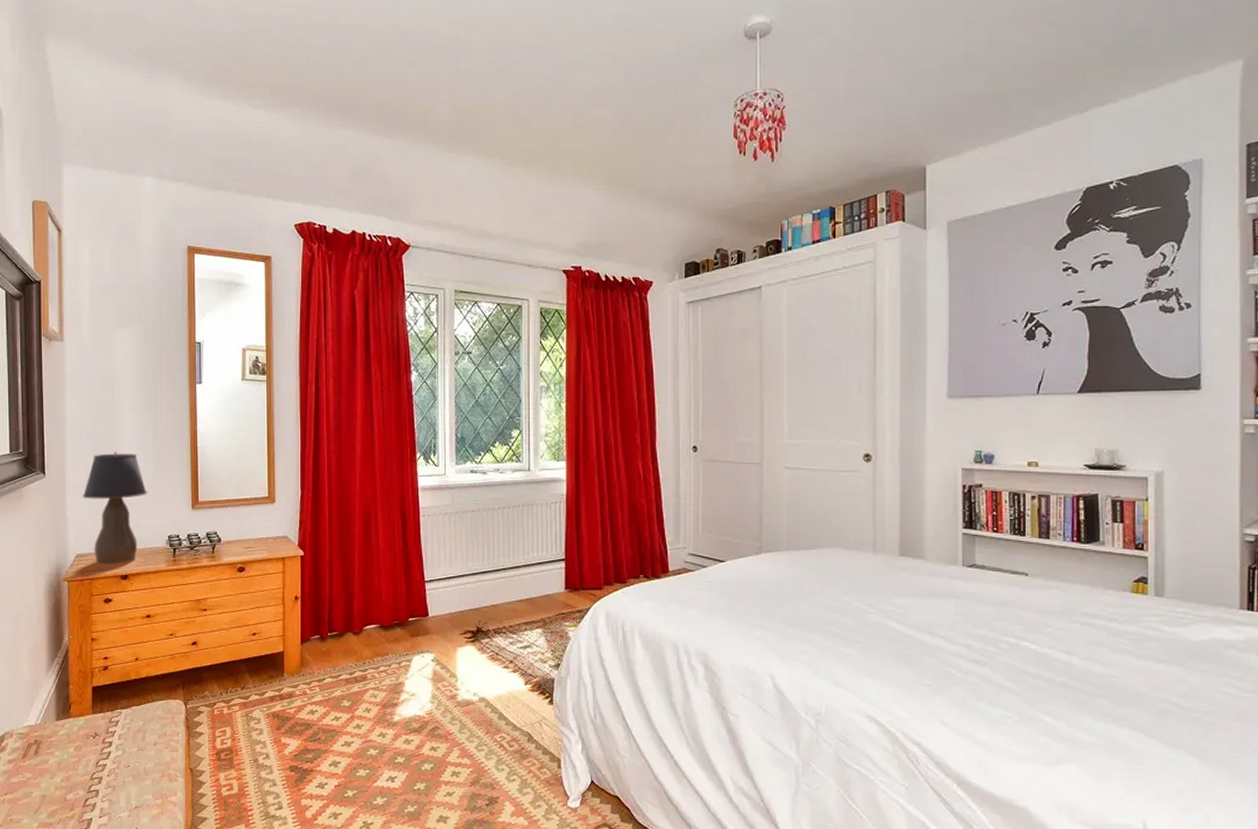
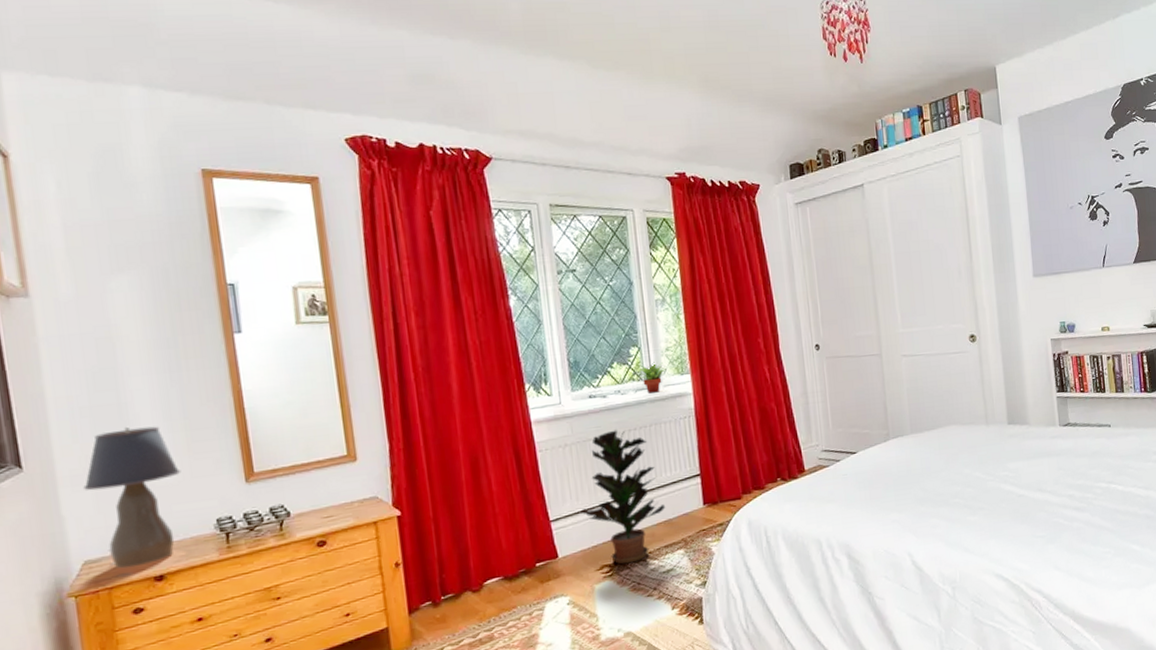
potted plant: none [452,505,529,633] -> present [580,430,666,565]
succulent plant: none [516,446,544,476] -> present [637,362,667,395]

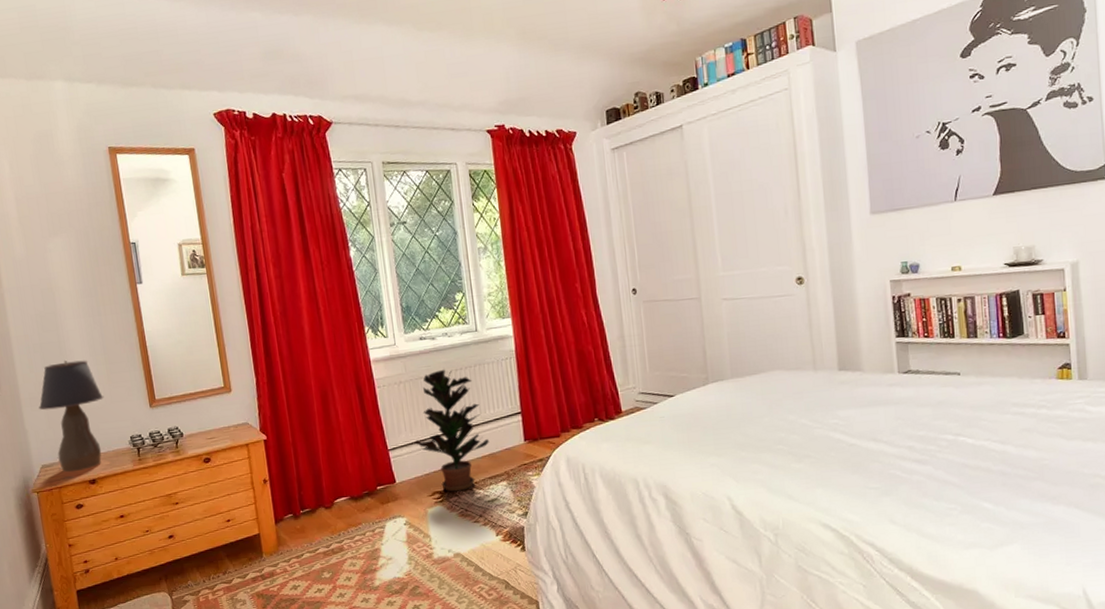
succulent plant: present [637,362,667,395] -> none [462,306,489,337]

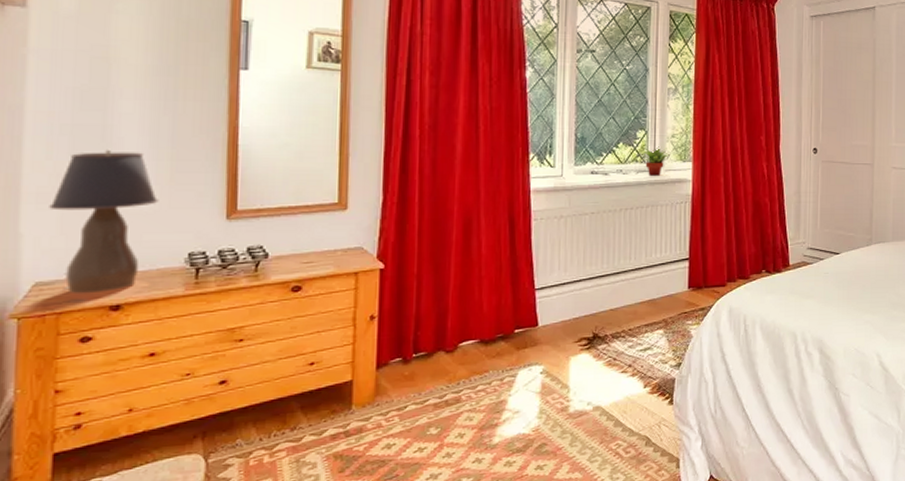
potted plant: present [414,369,490,492] -> none [567,207,651,339]
succulent plant: none [462,306,489,337] -> present [640,146,670,177]

